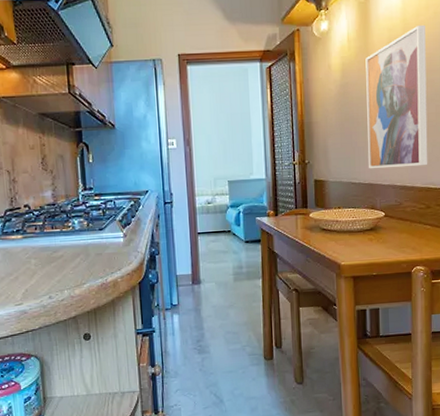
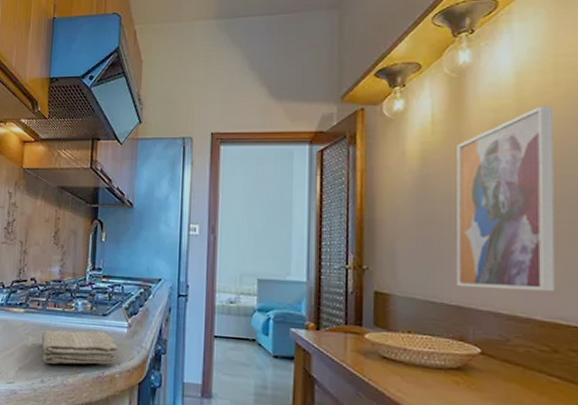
washcloth: none [43,244,118,281] -> present [41,330,119,365]

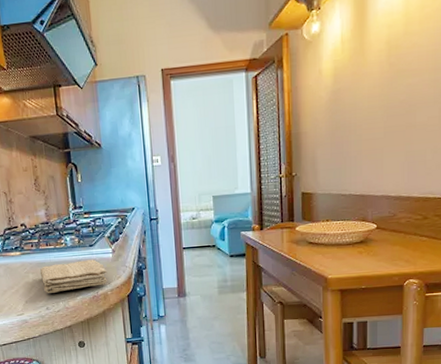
wall art: present [455,105,556,292] -> none [360,17,431,180]

